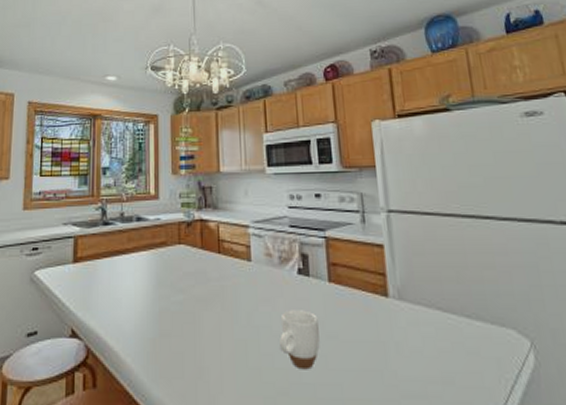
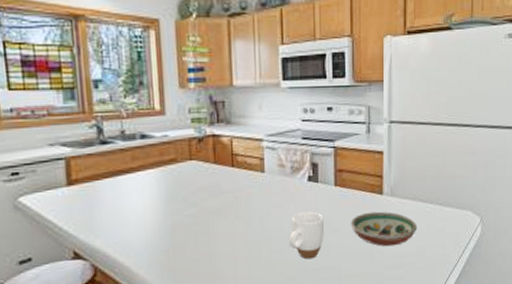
decorative bowl: none [350,317,440,366] -> present [350,211,418,247]

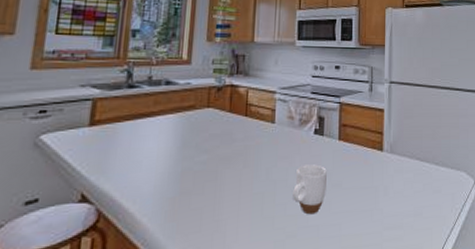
decorative bowl: present [350,211,418,247] -> none [352,168,416,205]

